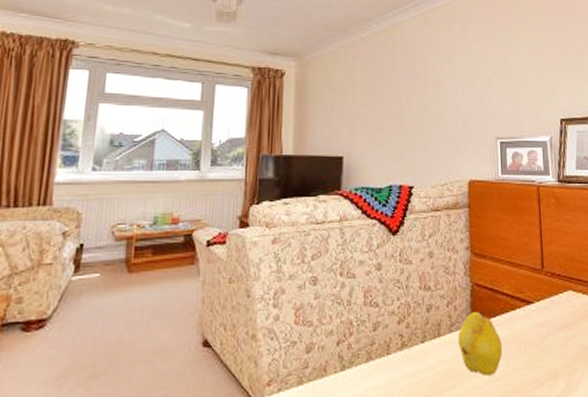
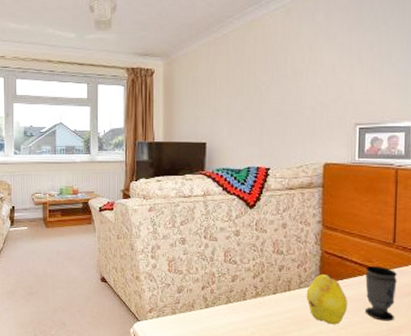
cup: none [517,298,550,365] -> present [364,266,397,321]

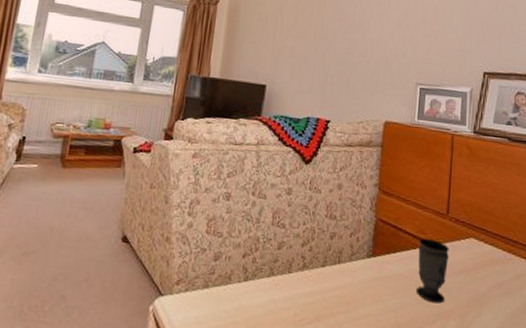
fruit: present [306,274,348,325] -> none [356,245,400,306]

